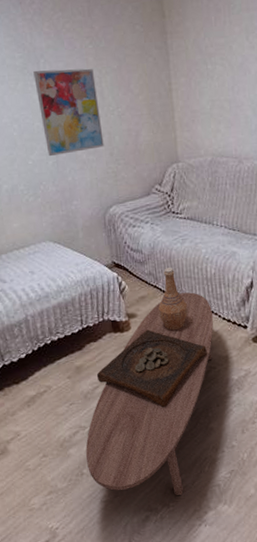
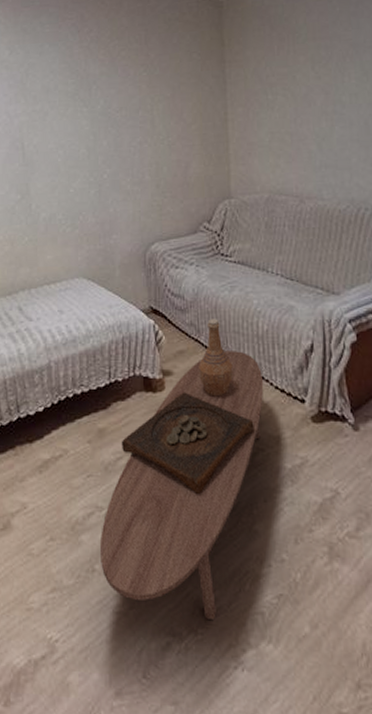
wall art: present [33,68,104,157] -> none [84,95,151,186]

